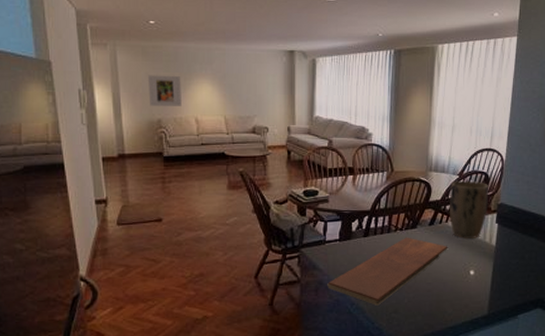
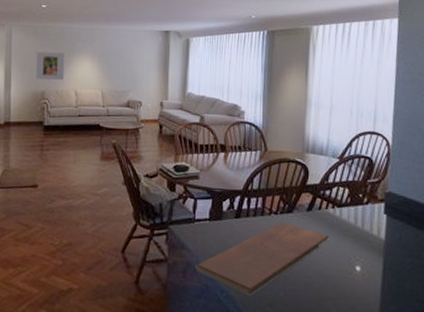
plant pot: present [449,180,489,238] -> none [329,164,375,230]

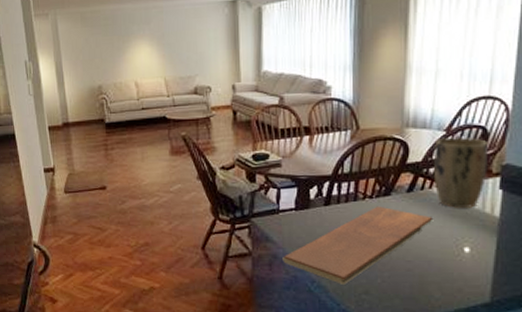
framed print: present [35,51,65,80] -> none [88,39,121,72]
plant pot: none [329,164,375,230] -> present [433,137,489,208]

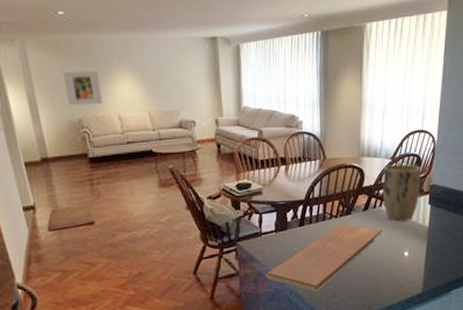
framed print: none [88,39,121,72] -> present [63,70,102,105]

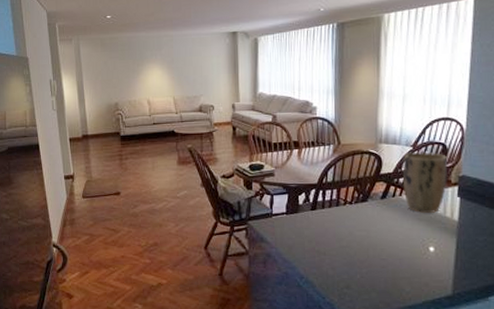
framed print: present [63,70,102,105] -> none [106,62,135,91]
chopping board: present [265,223,383,292] -> none [274,210,404,280]

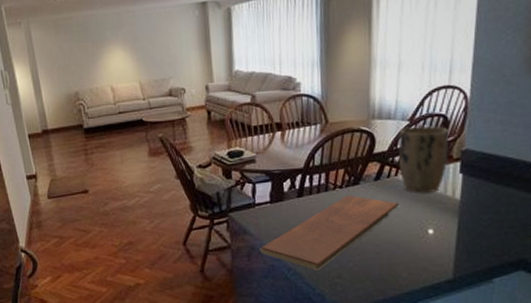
chopping board: none [274,210,404,280] -> present [259,195,400,271]

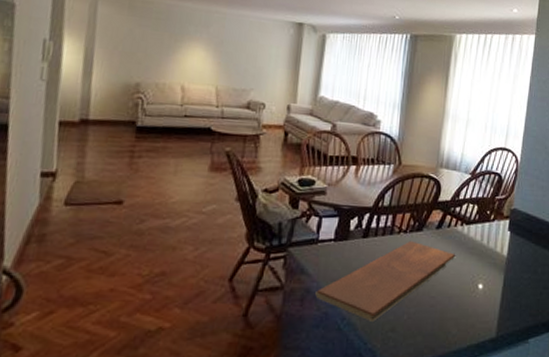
plant pot: present [398,126,450,193] -> none [458,180,502,247]

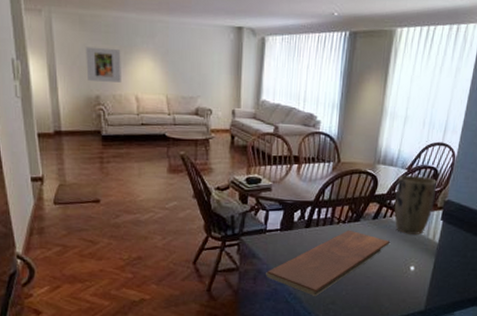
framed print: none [129,31,171,71] -> present [86,46,121,83]
plant pot: none [458,180,502,247] -> present [394,174,438,234]

